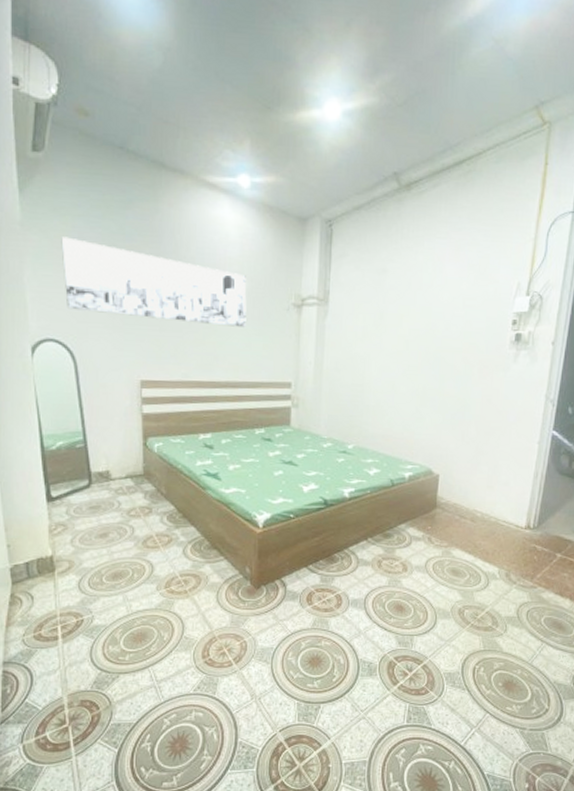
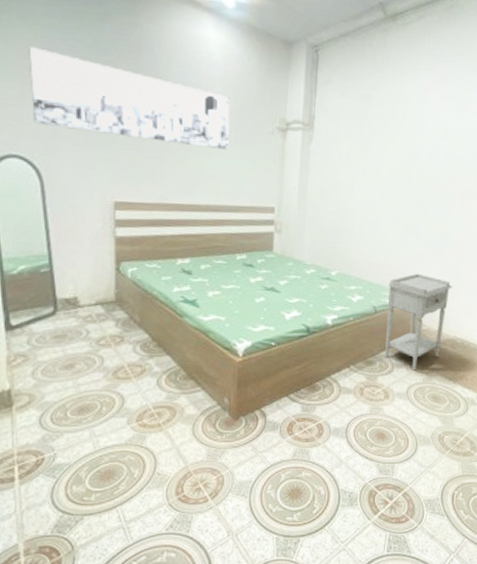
nightstand: none [403,446,472,544] -> present [385,273,453,371]

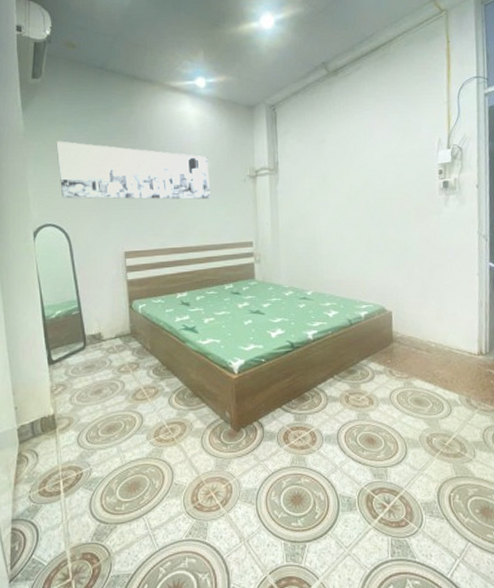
nightstand: present [385,273,453,371] -> none [359,286,420,377]

